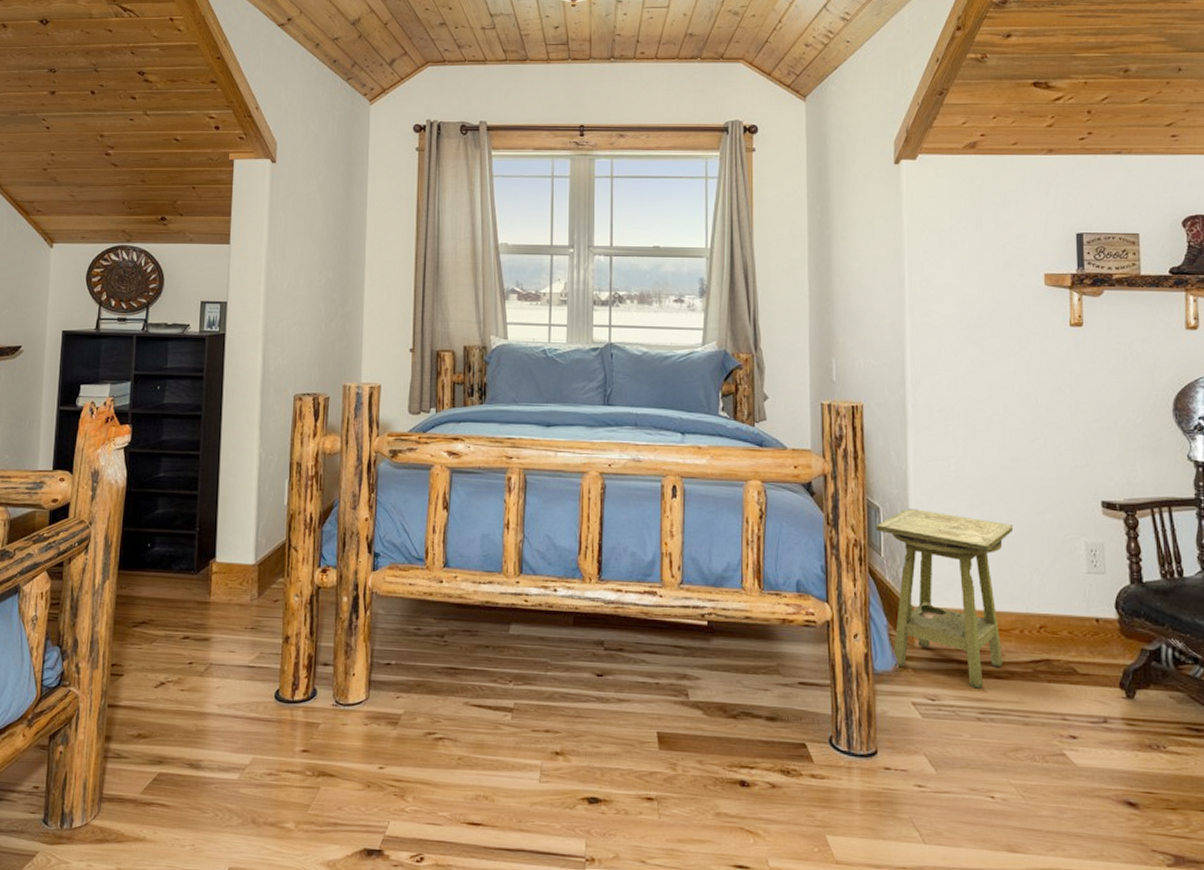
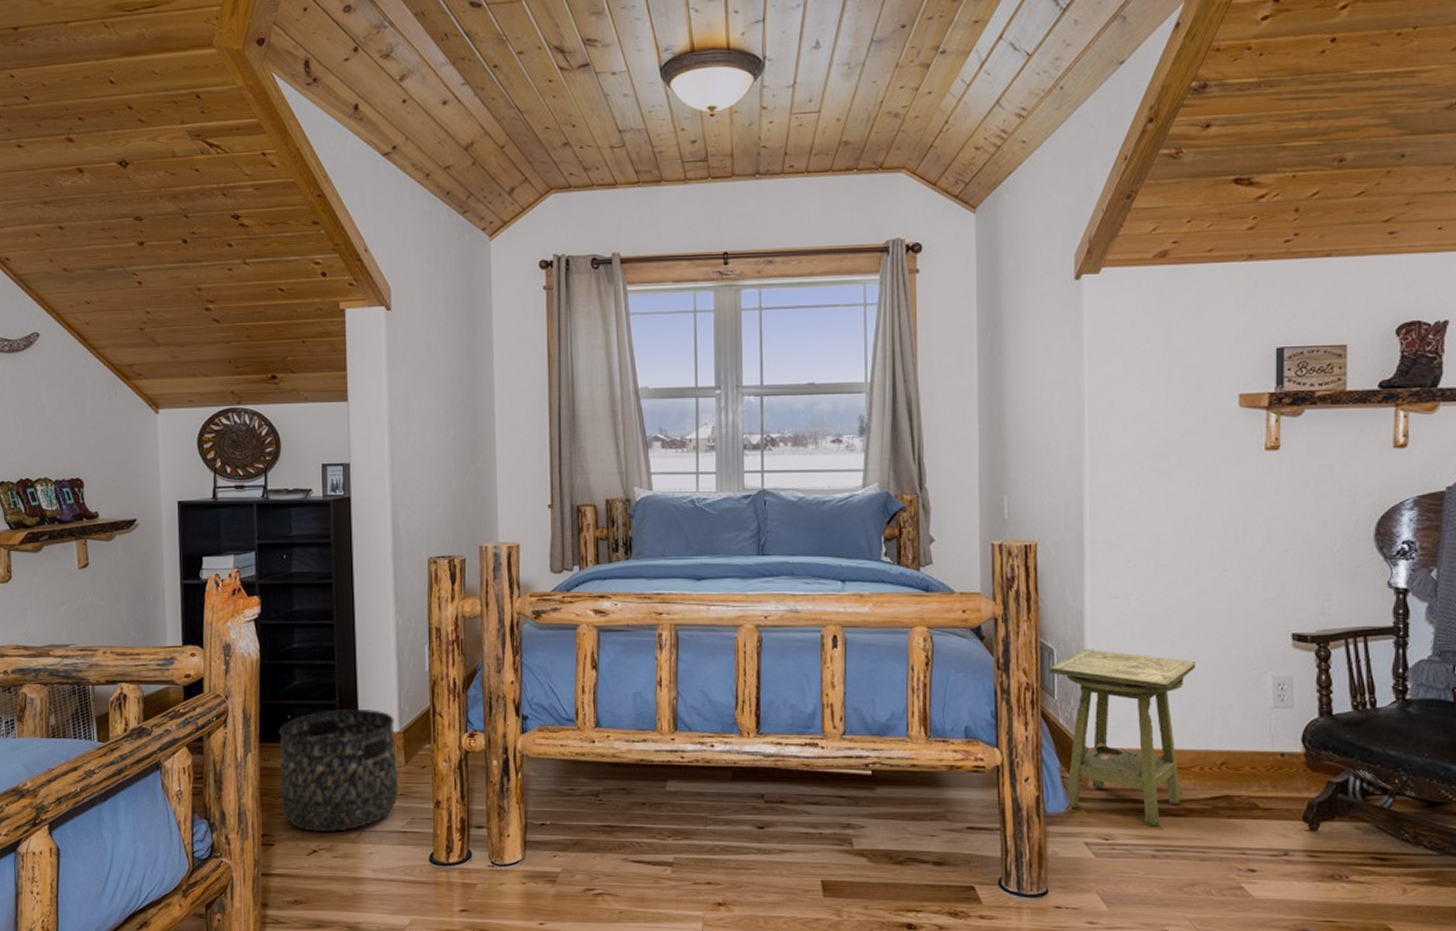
basket: none [133,539,251,664] -> present [278,708,398,832]

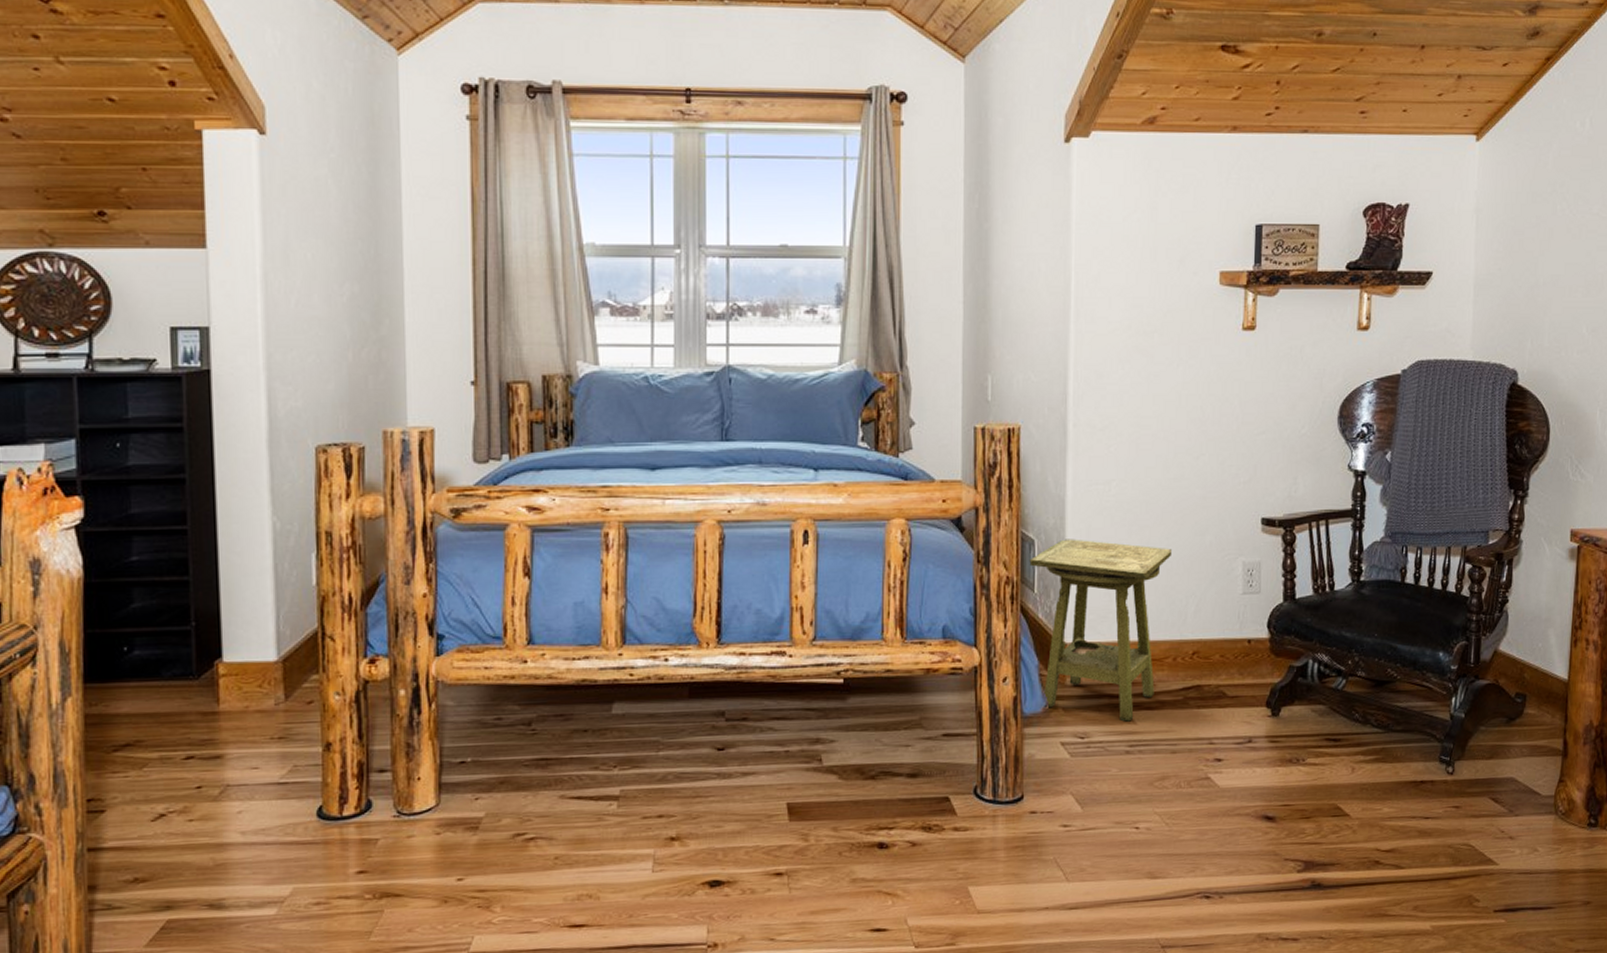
basket: present [278,708,398,832] -> none [111,634,276,791]

